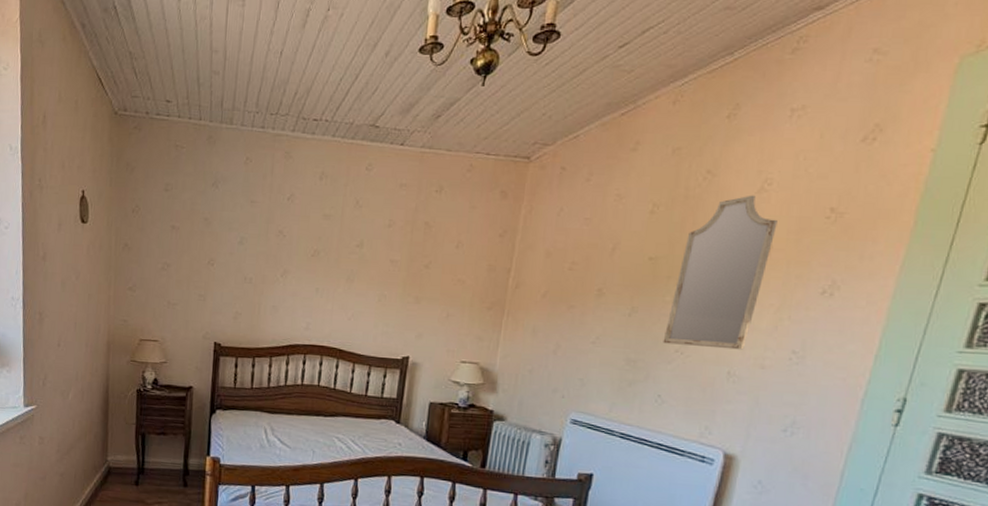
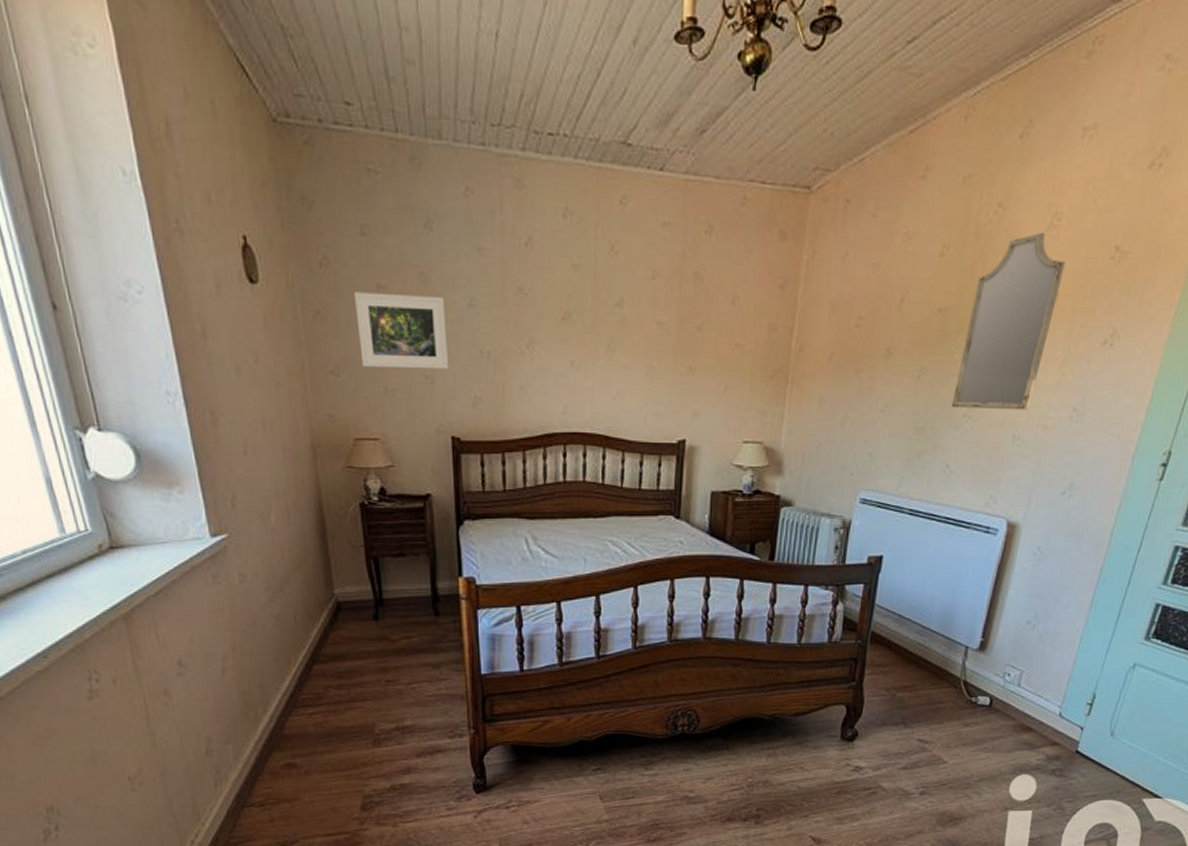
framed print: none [153,231,221,291] -> present [355,292,449,370]

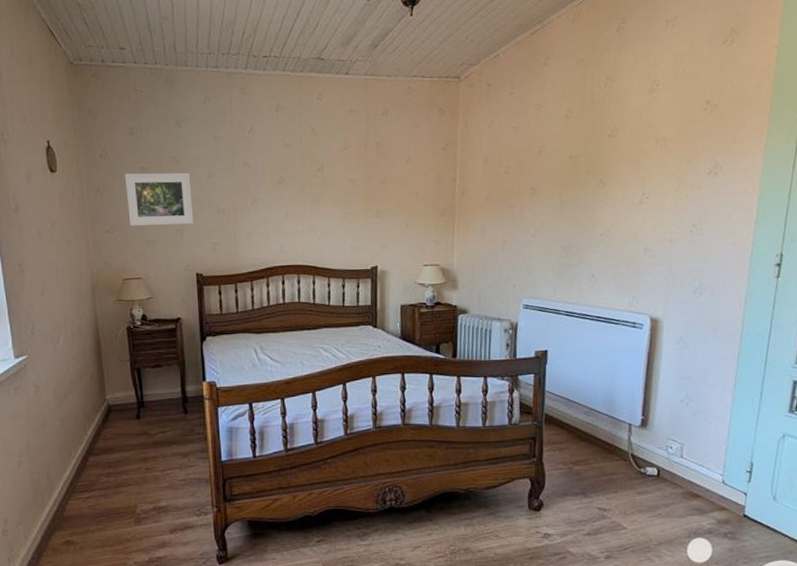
home mirror: present [951,232,1065,410] -> none [590,95,667,230]

